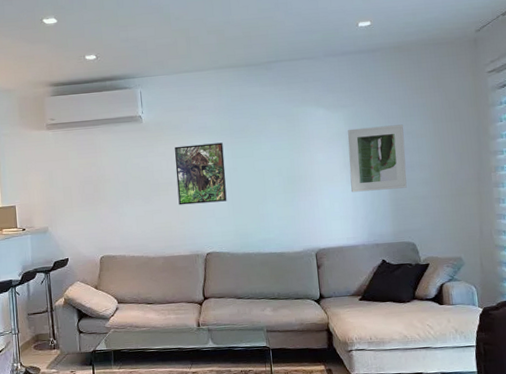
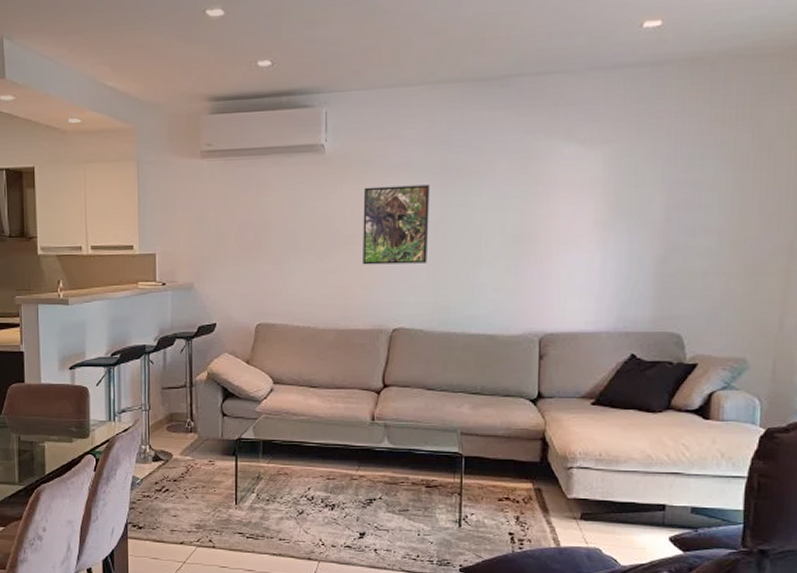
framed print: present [347,124,407,193] -> none [601,170,690,261]

